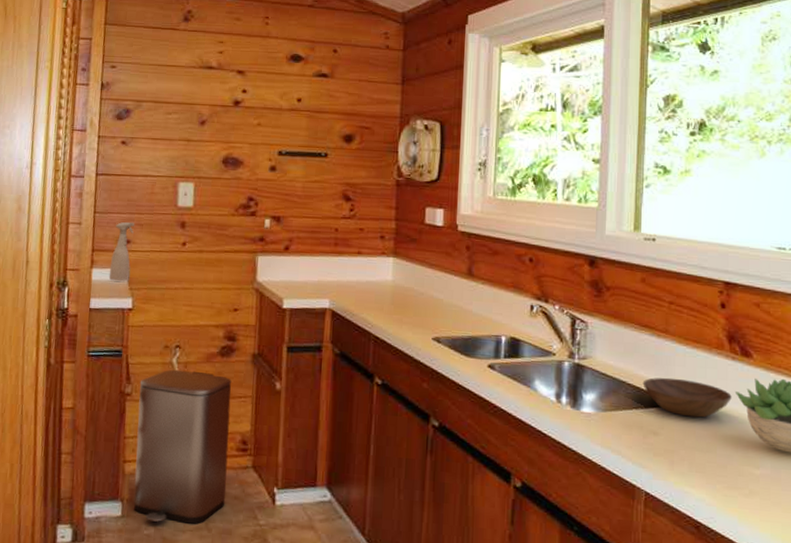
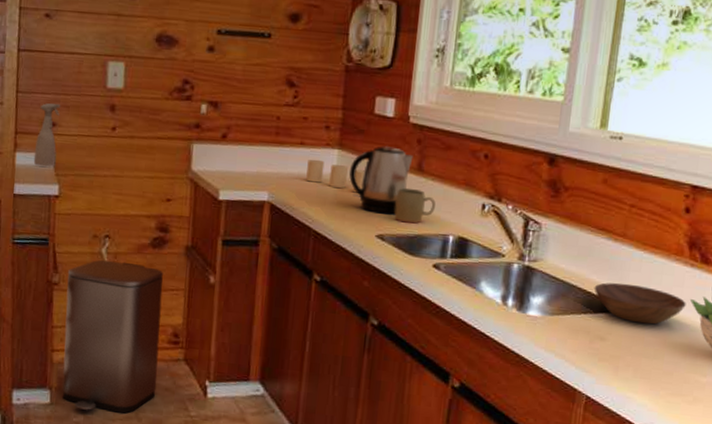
canister: none [364,267,419,298] -> present [306,159,365,193]
kettle: none [405,253,464,317] -> present [349,146,414,214]
mug: none [448,291,487,326] -> present [394,187,436,224]

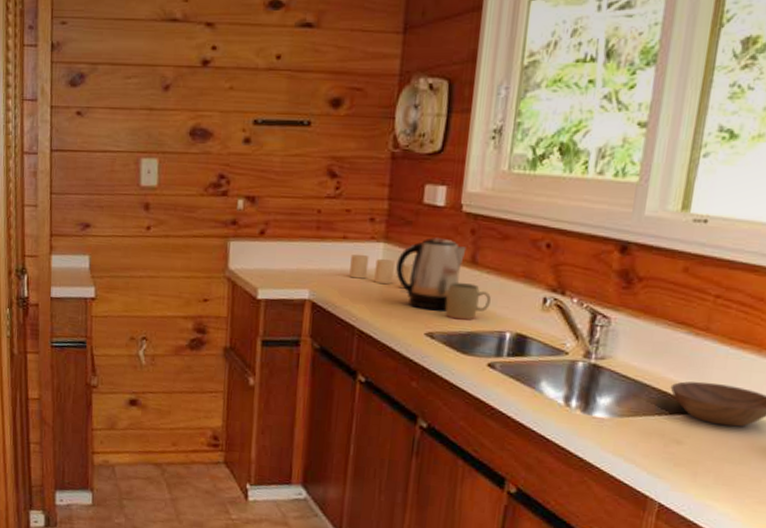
spray bottle: present [33,103,61,167] -> none [69,204,95,269]
pedal bin: present [62,259,163,414] -> none [103,362,202,516]

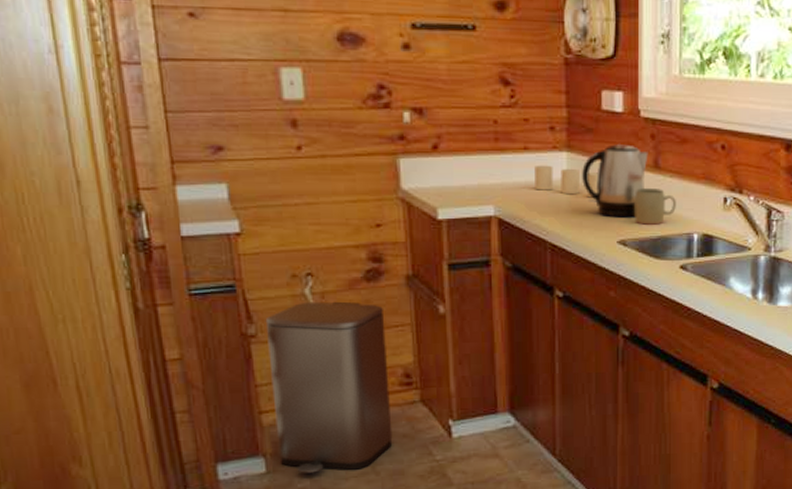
pedal bin: none [103,362,202,516] -> present [265,301,393,473]

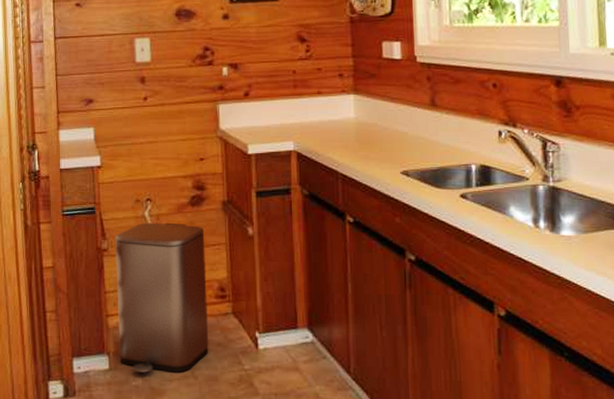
canister: present [534,165,598,198] -> none [327,106,382,134]
kettle: present [582,144,648,216] -> none [367,86,426,150]
mug: present [634,187,676,225] -> none [414,123,453,157]

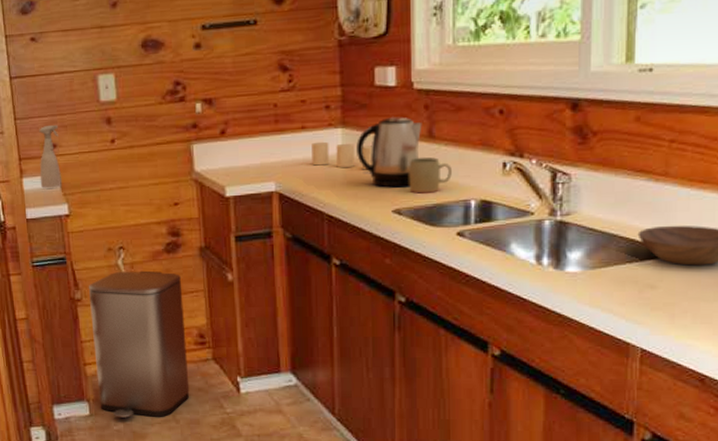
spray bottle: none [75,82,97,140] -> present [39,125,61,189]
canister: none [327,106,382,134] -> present [311,141,372,170]
kettle: none [367,86,426,150] -> present [357,117,422,187]
mug: none [414,123,453,157] -> present [409,156,452,194]

